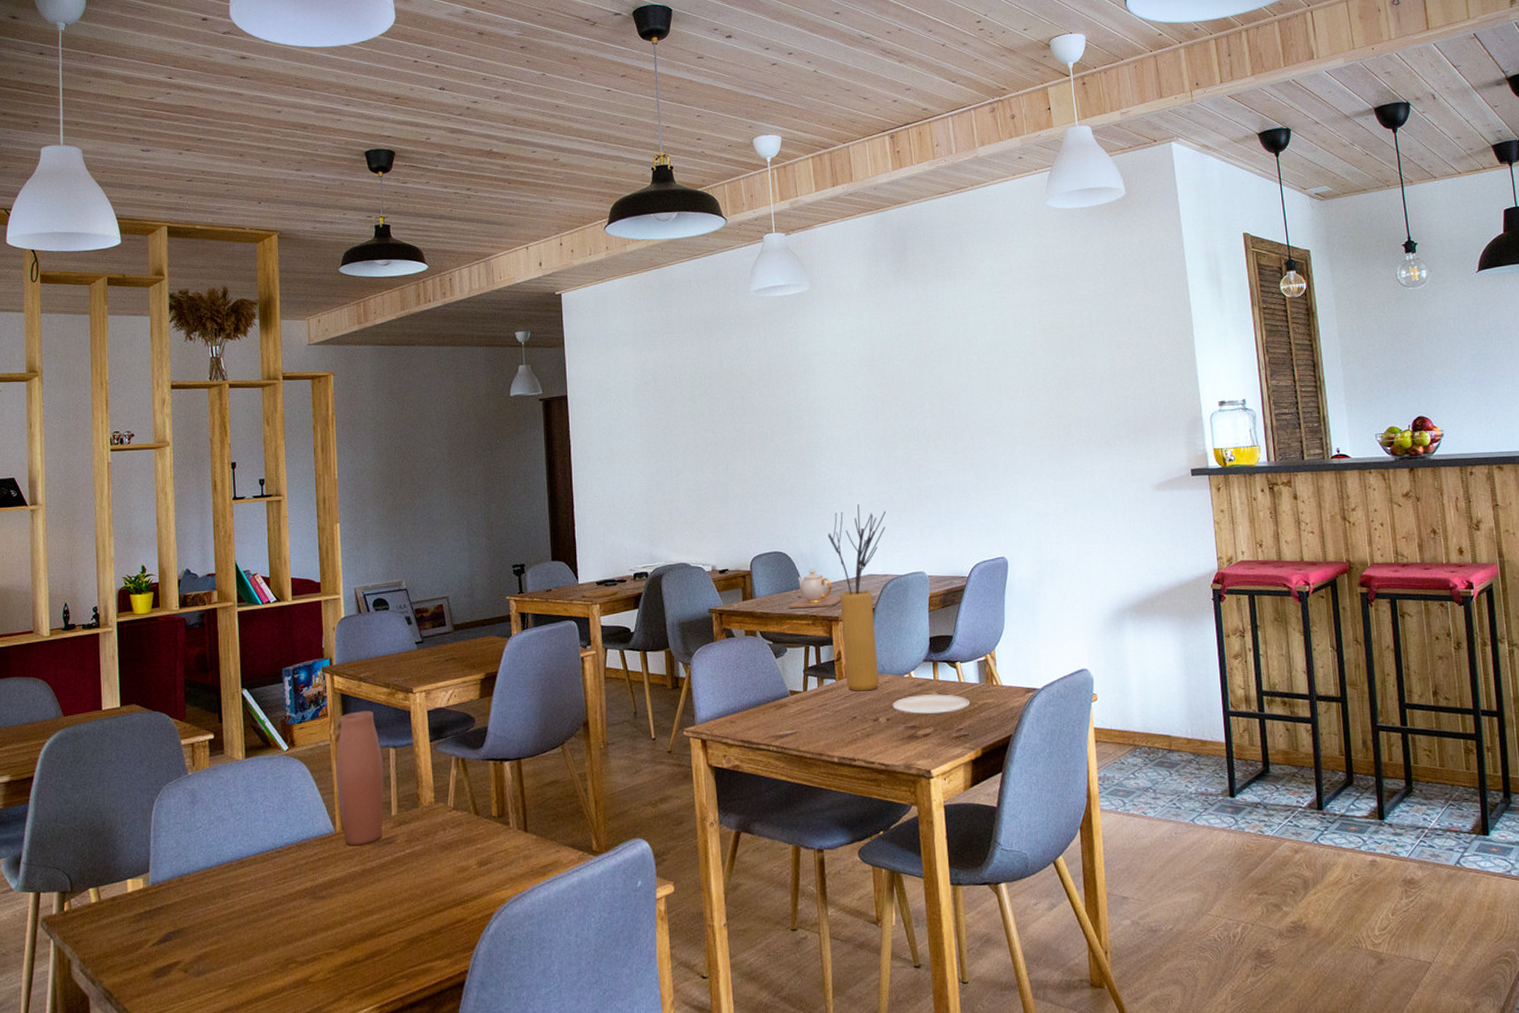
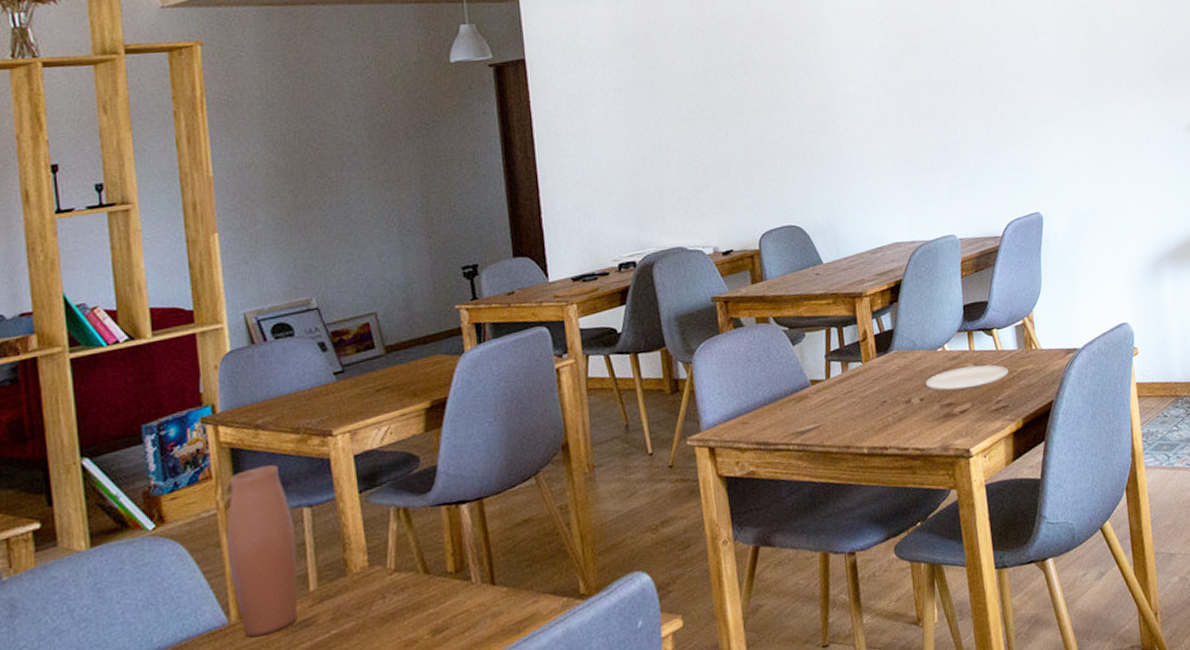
teapot: present [788,569,841,609] -> none [804,241,865,289]
vase: present [828,505,887,692] -> none [847,166,912,373]

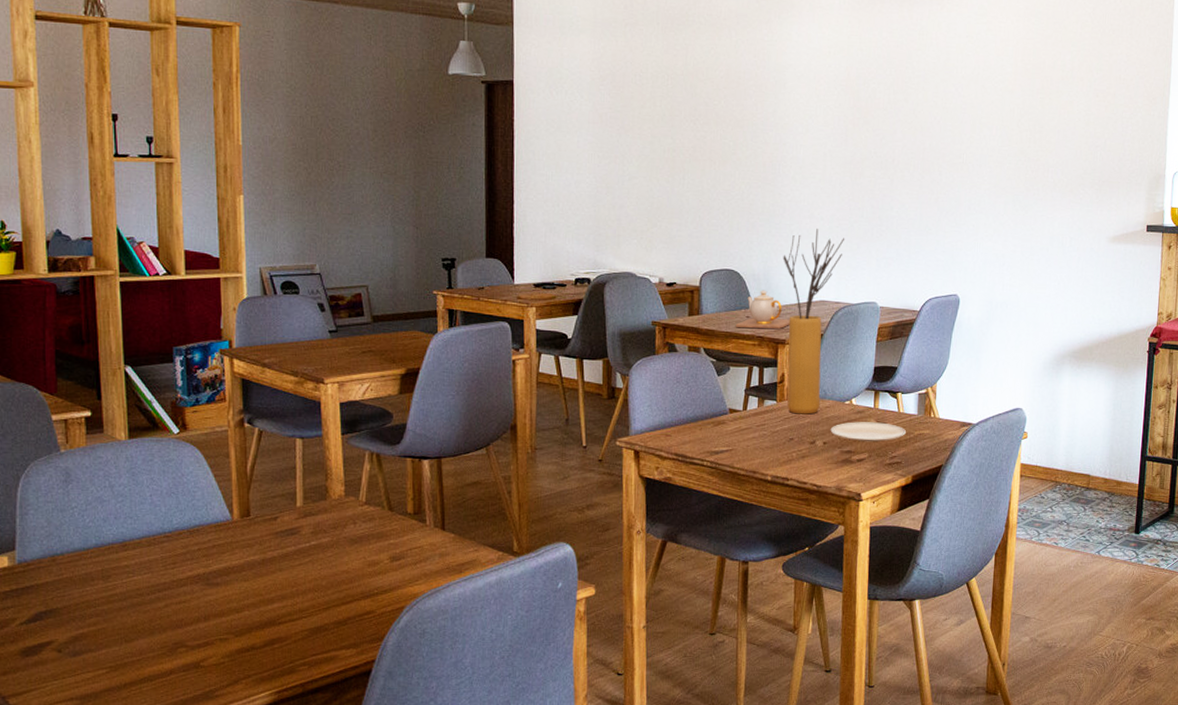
vase: present [226,464,298,638] -> none [234,398,289,535]
teapot: none [804,241,865,289] -> present [735,290,790,329]
vase: none [847,166,912,373] -> present [783,229,845,415]

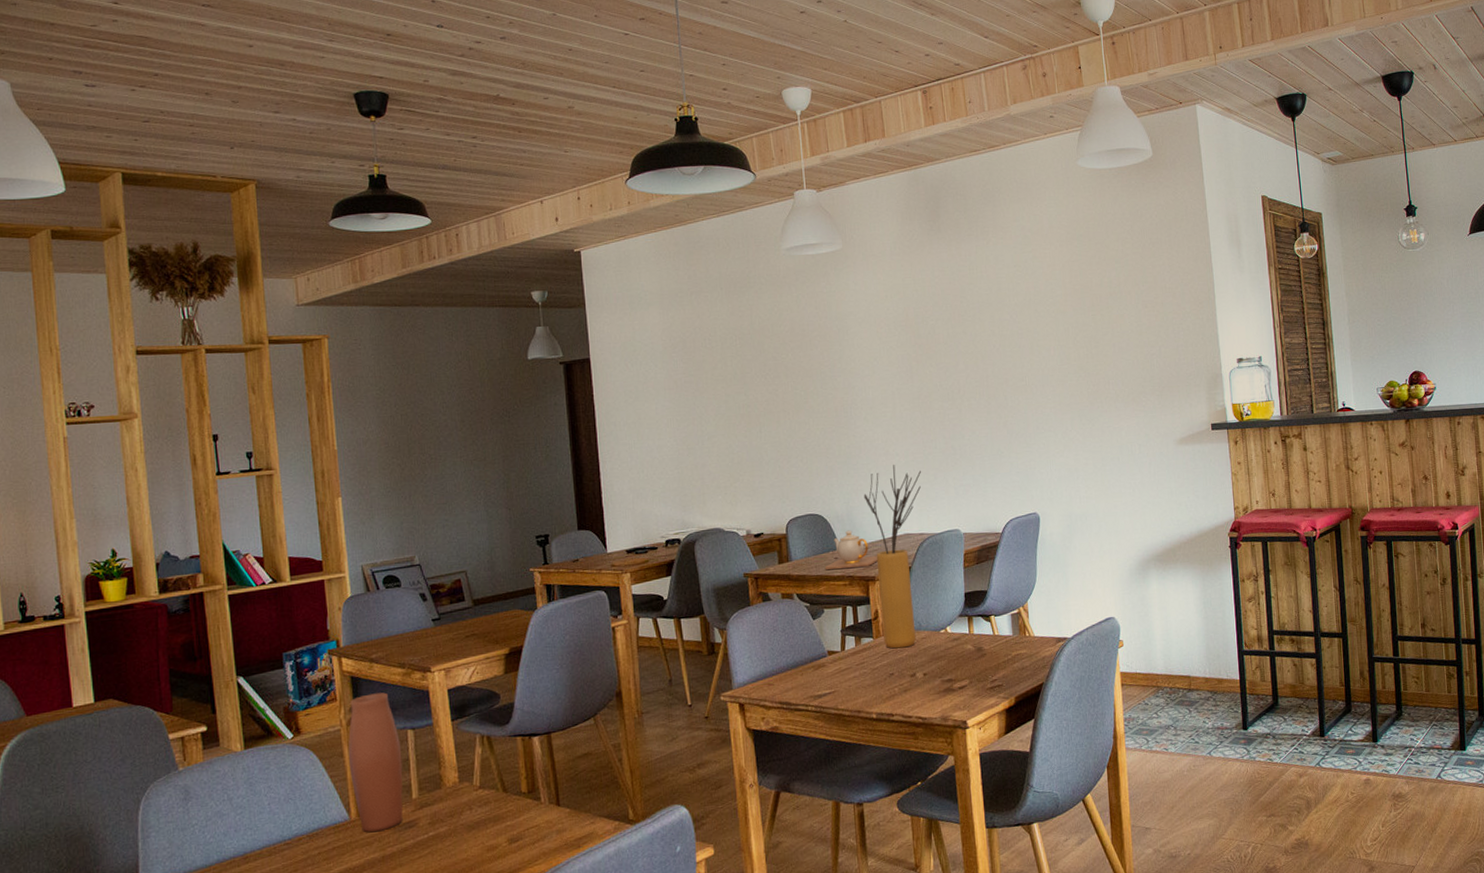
vase: none [234,398,289,535] -> present [348,692,403,833]
plate: present [830,422,906,442] -> none [929,647,1003,669]

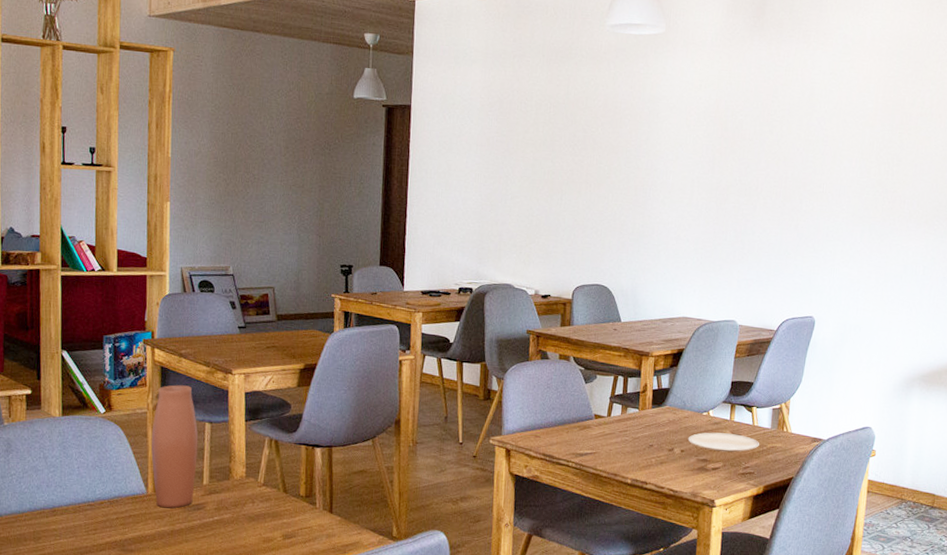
teapot: present [824,530,878,571] -> none [603,305,654,342]
vase: present [863,465,922,649] -> none [648,250,709,423]
plate: none [929,647,1003,669] -> present [688,432,759,453]

